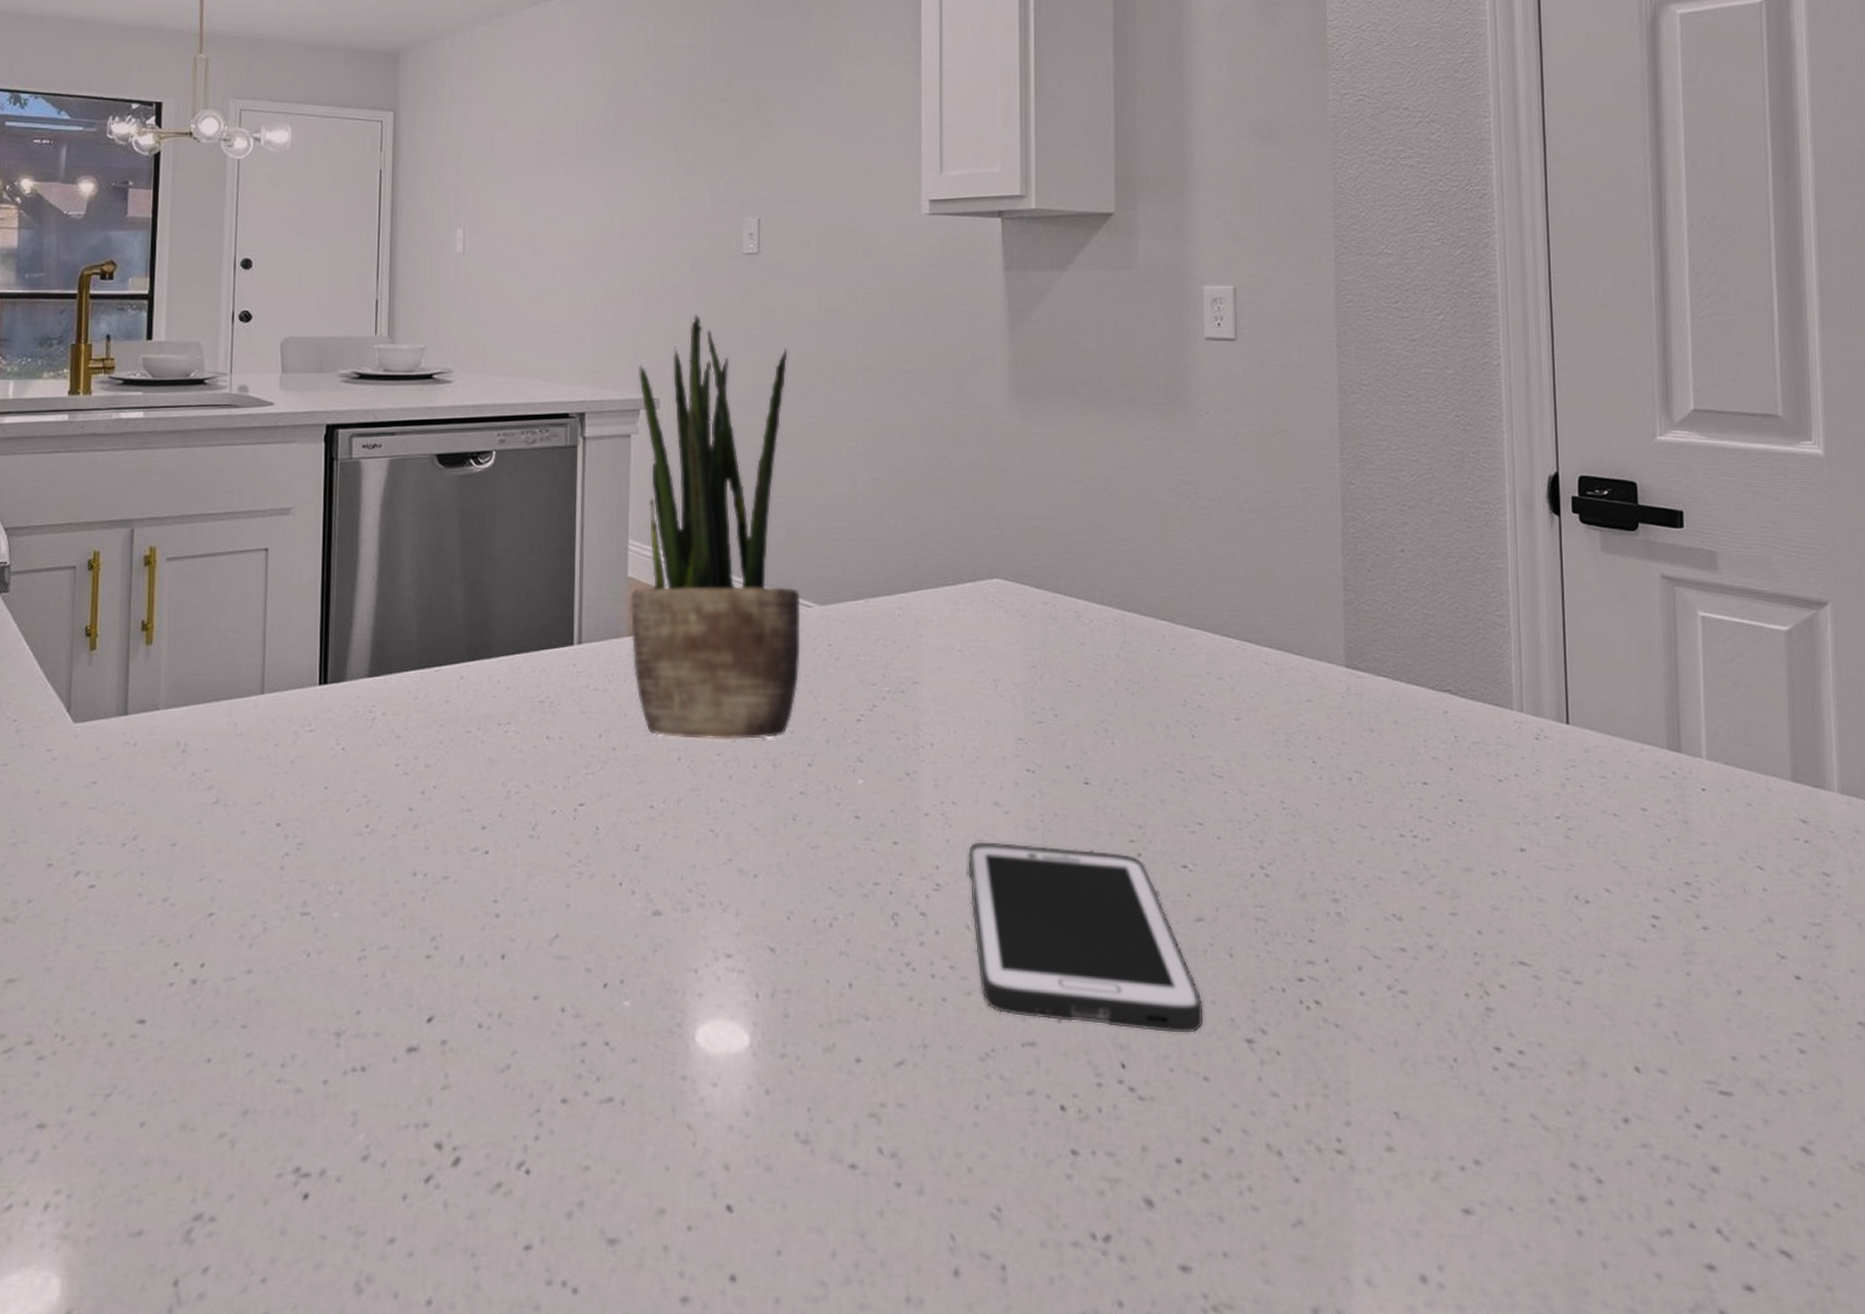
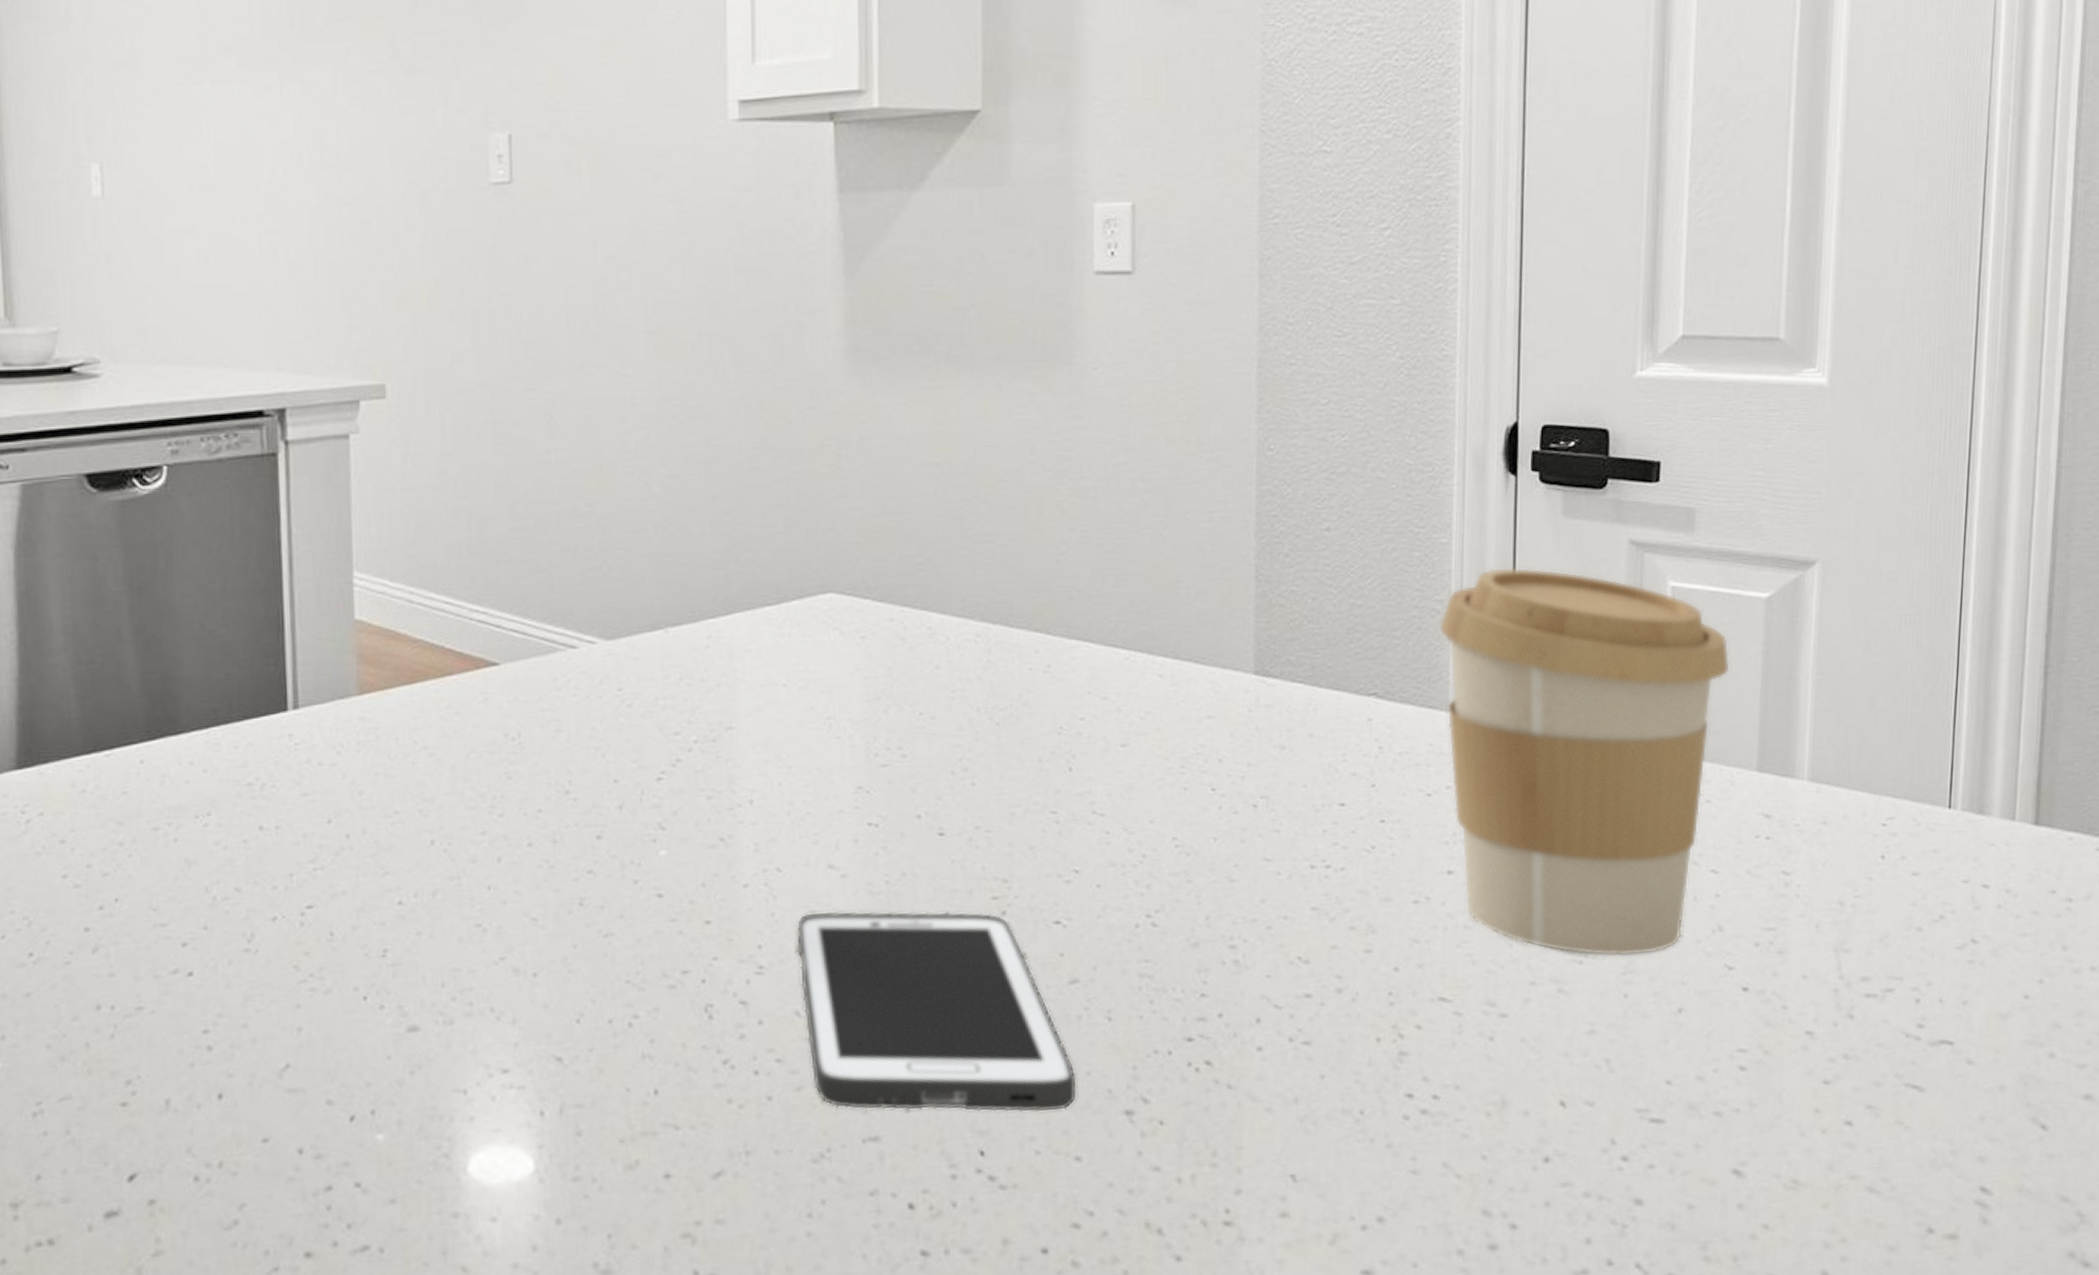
potted plant: present [630,314,801,740] -> none [355,269,583,817]
coffee cup: none [1501,591,1758,939] -> present [1439,567,1730,957]

